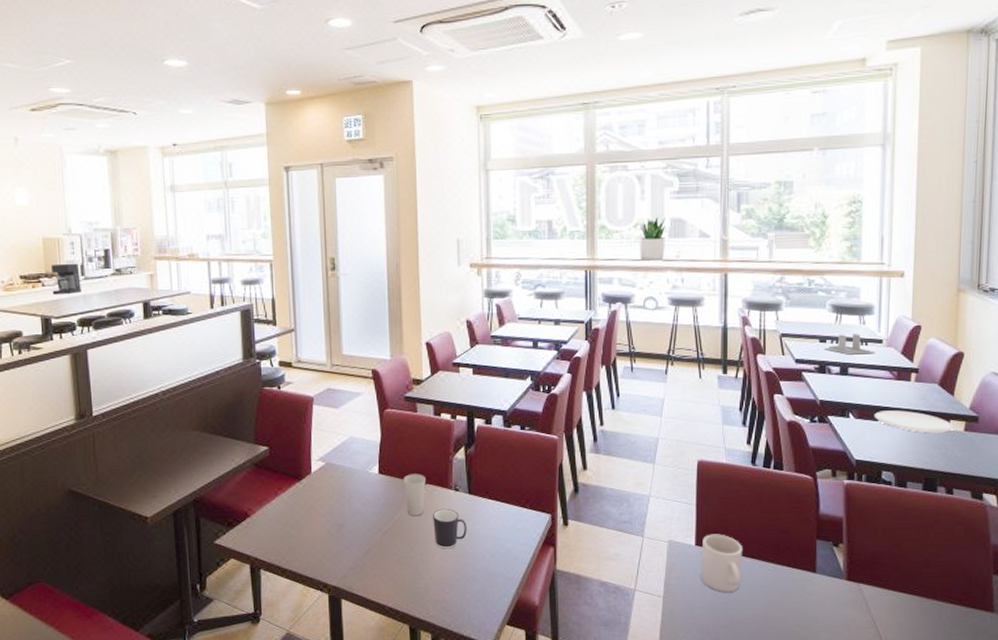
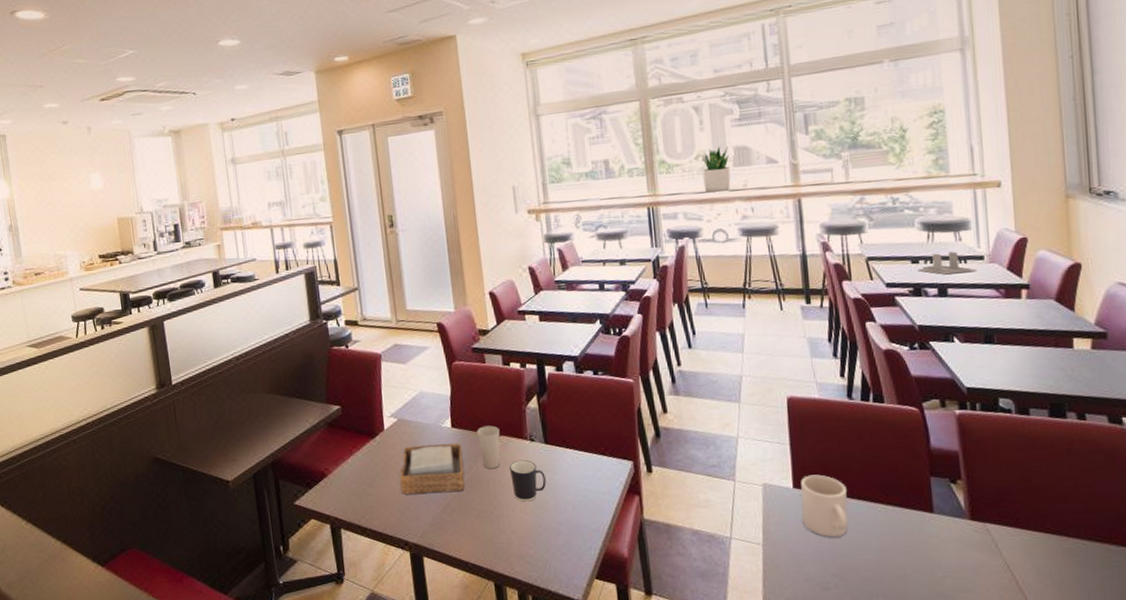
coffee maker: present [51,263,81,295] -> none [127,239,155,272]
napkin holder: none [323,489,388,538] -> present [400,442,465,495]
plate: present [874,410,954,434] -> none [982,330,1079,354]

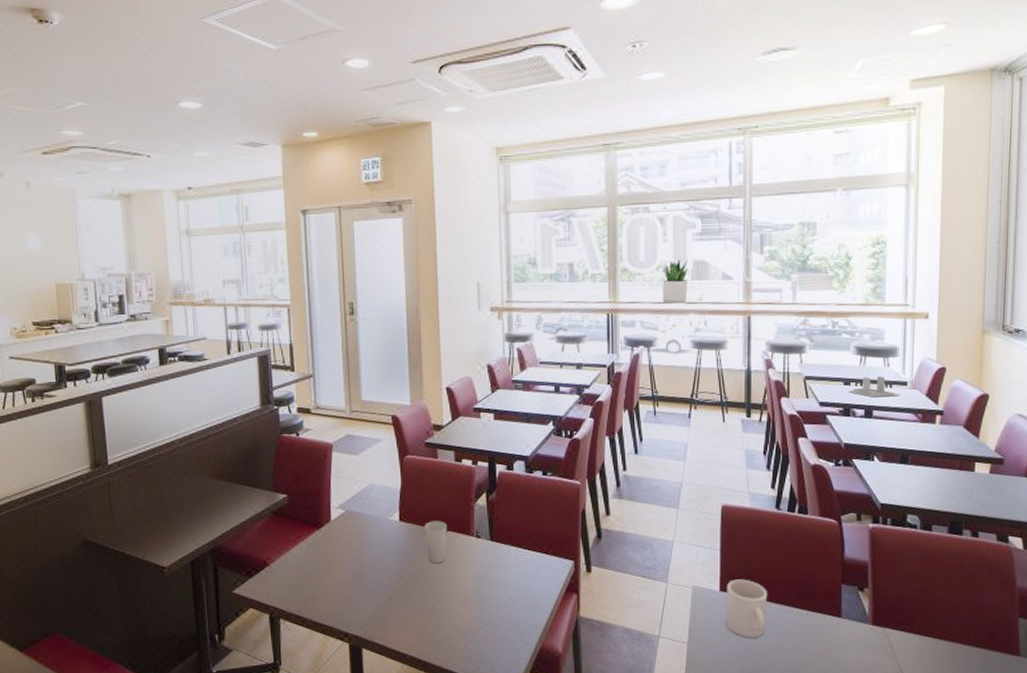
napkin holder: present [400,442,465,495] -> none [343,536,409,586]
mug: present [509,459,546,502] -> none [454,555,489,597]

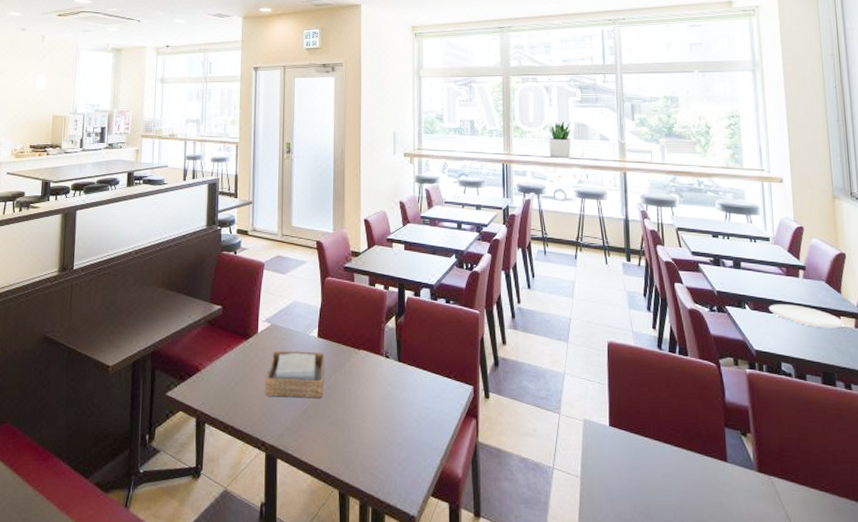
napkin holder: none [343,536,409,586] -> present [265,350,325,398]
cup: present [425,521,447,564] -> none [340,339,360,380]
cup: present [724,579,768,638] -> none [614,415,655,477]
napkin holder: present [848,376,901,398] -> none [716,231,765,251]
plate: none [898,453,979,476] -> present [768,304,845,329]

